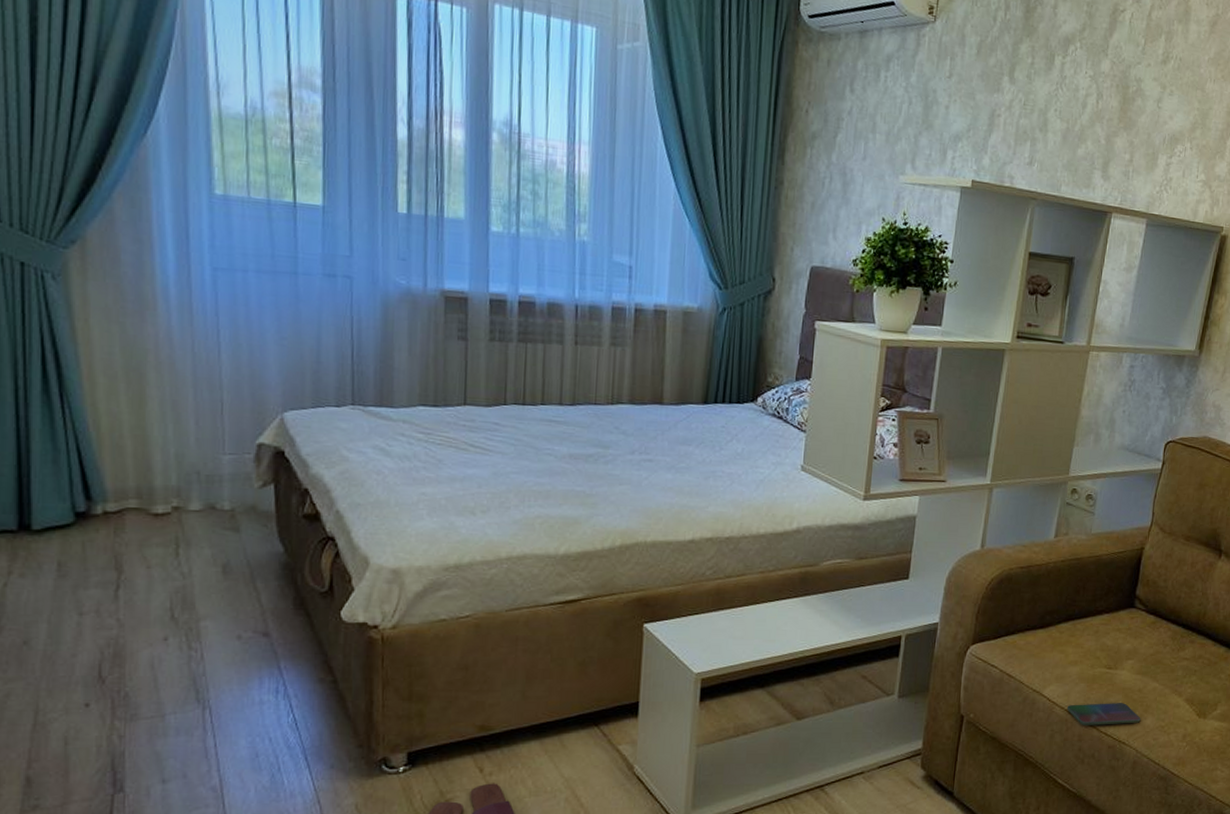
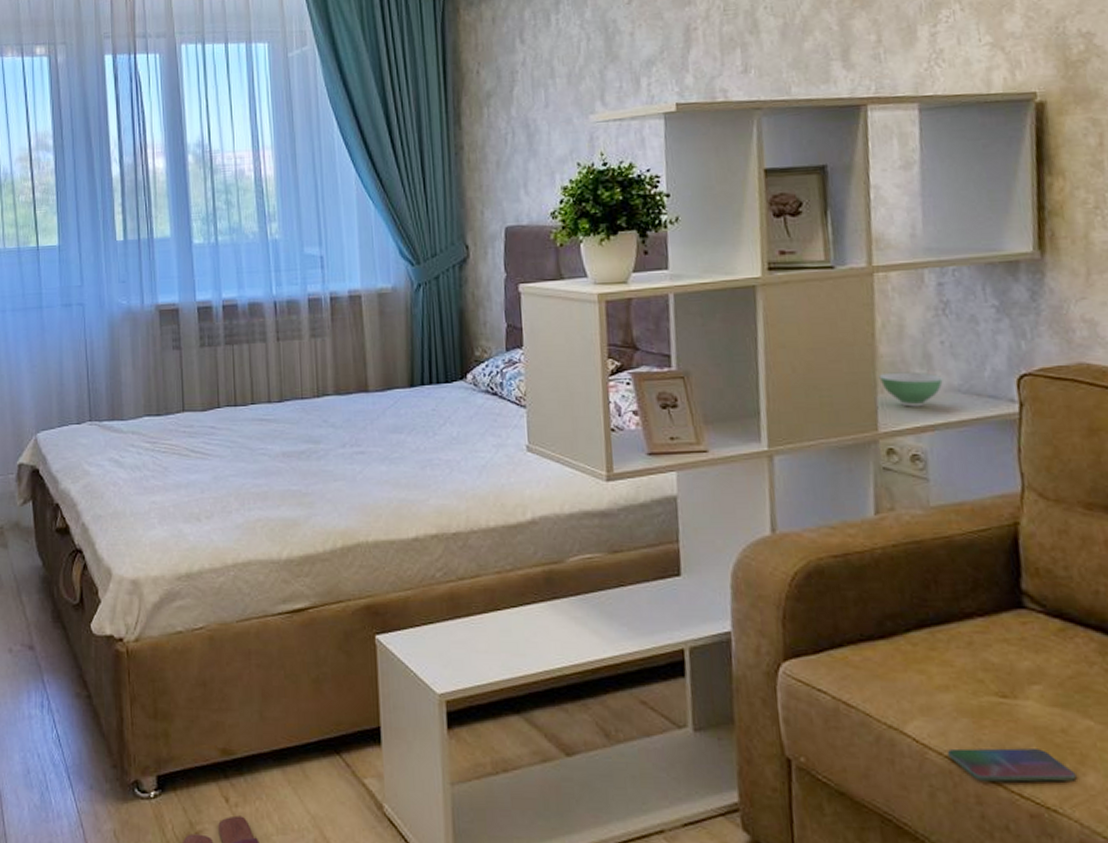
bowl: none [1077,430,1120,459] -> present [878,372,944,407]

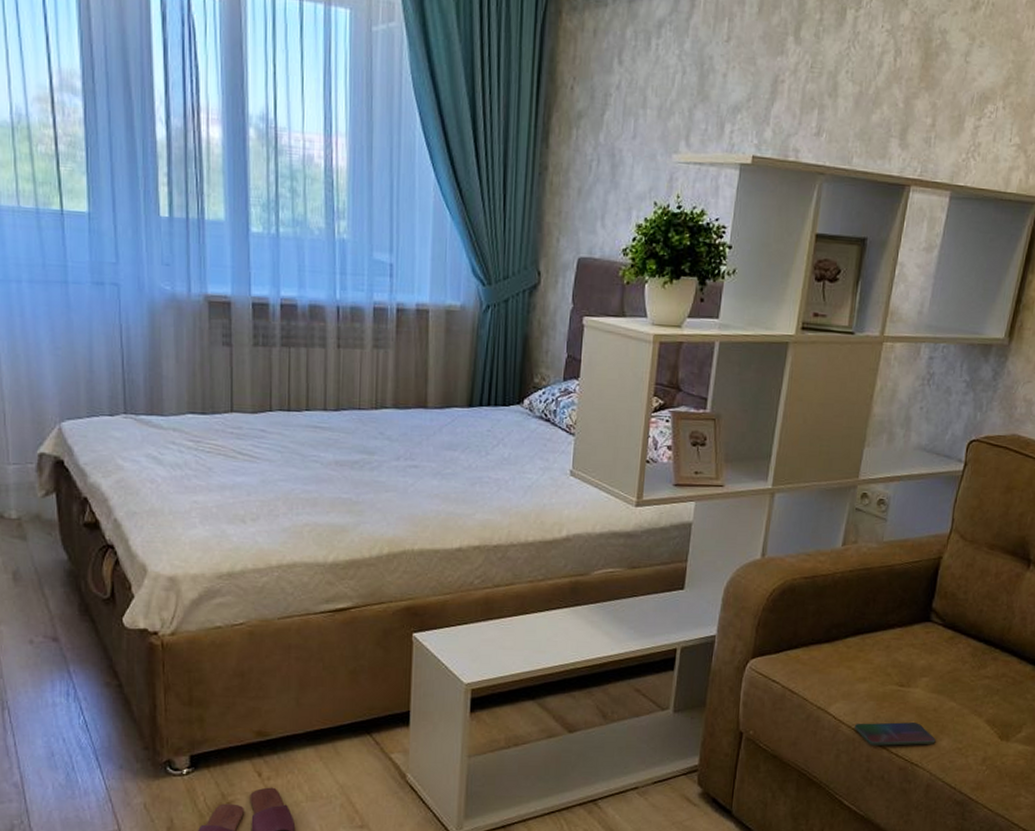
bowl: present [878,372,944,407] -> none [868,429,916,461]

